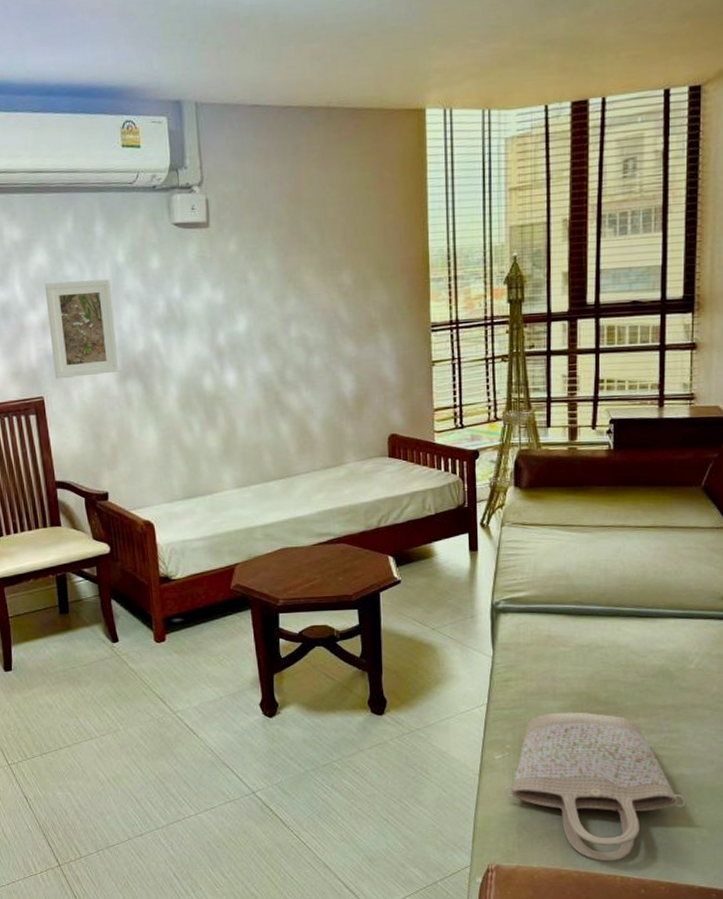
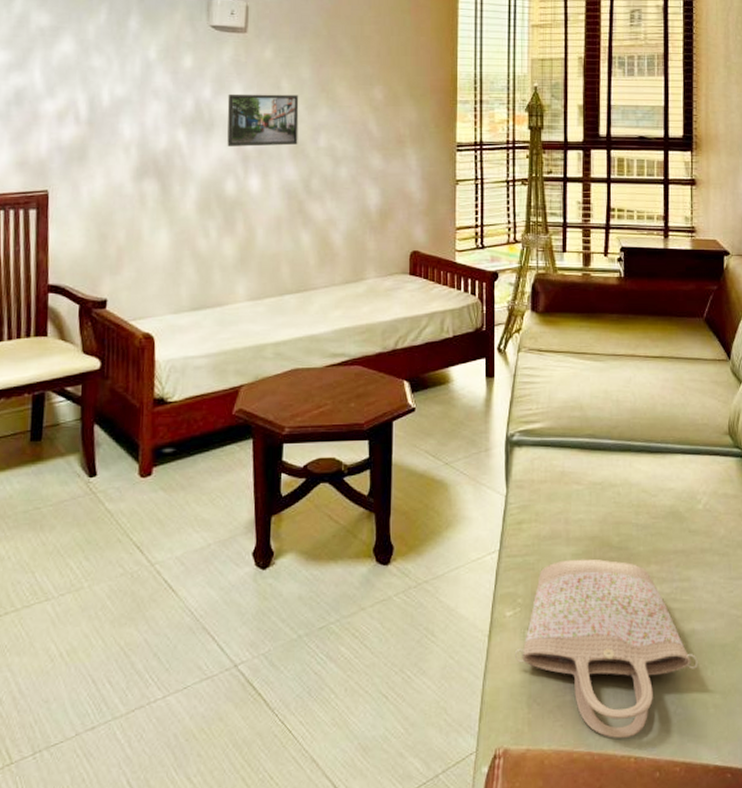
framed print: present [44,279,119,379] -> none [64,72,139,173]
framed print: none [197,286,270,344] -> present [227,93,299,147]

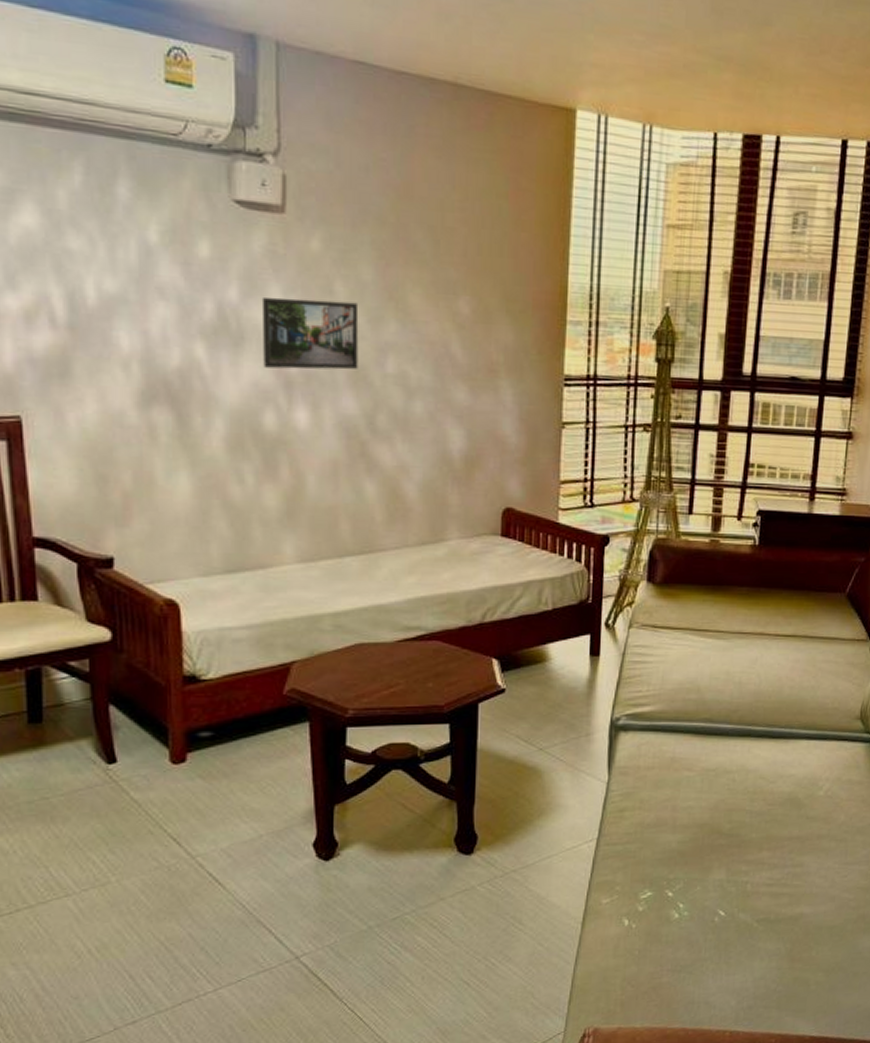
shopping bag: present [515,558,698,738] -> none [610,846,803,1015]

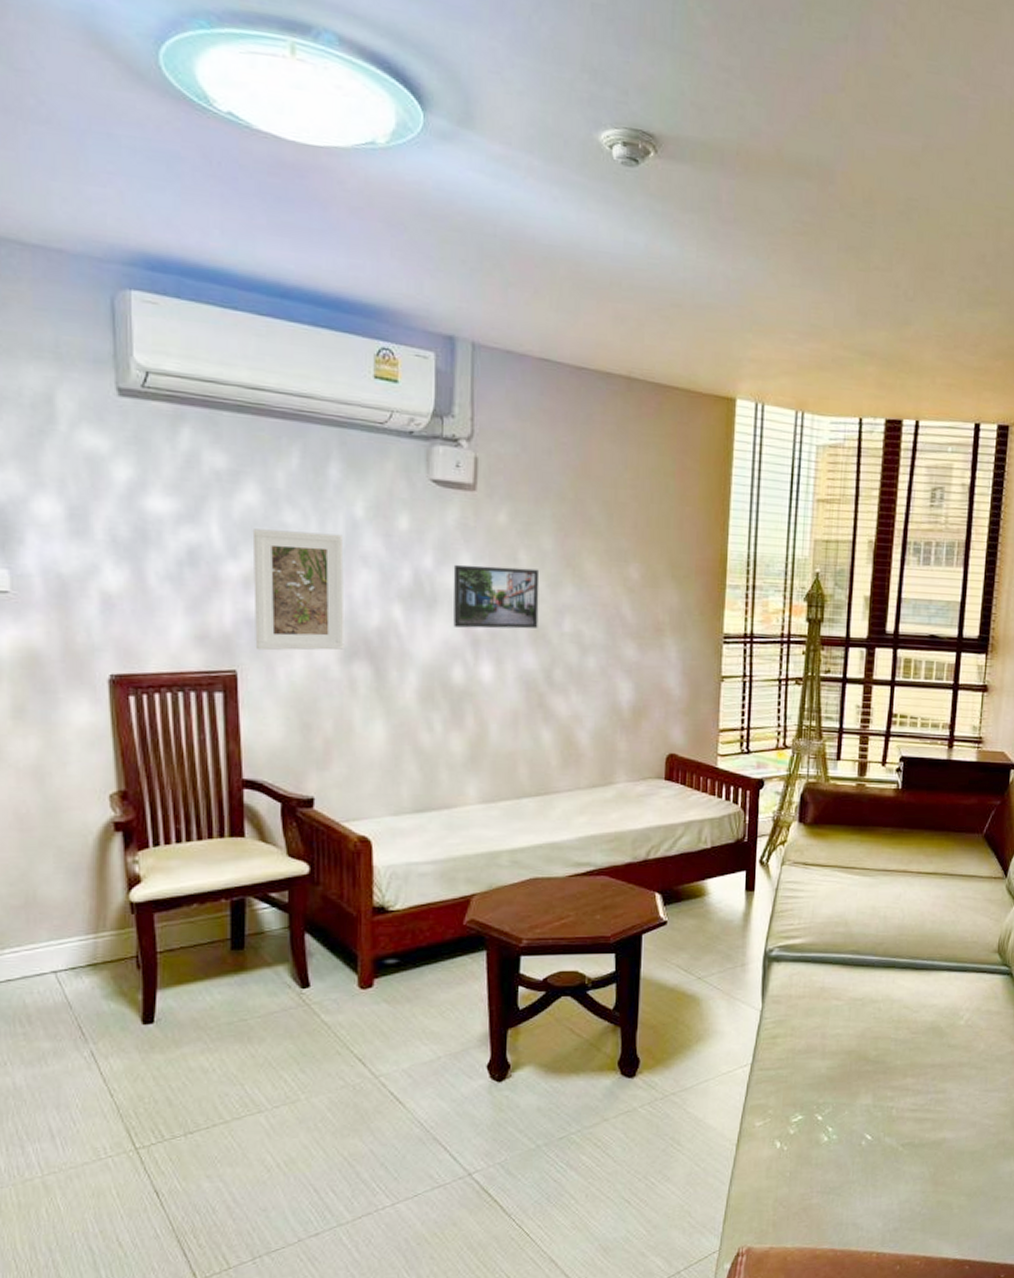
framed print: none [32,255,141,394] -> present [252,529,345,651]

